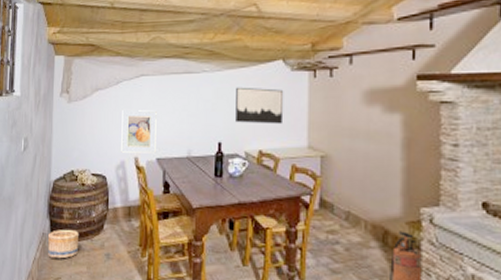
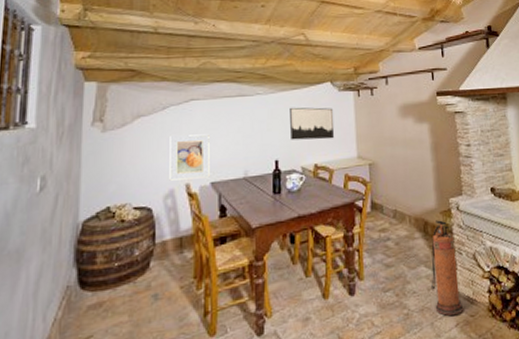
basket: present [47,229,80,259] -> none [74,274,118,314]

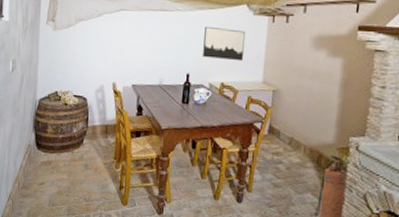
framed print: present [169,134,210,181] -> none [101,40,134,80]

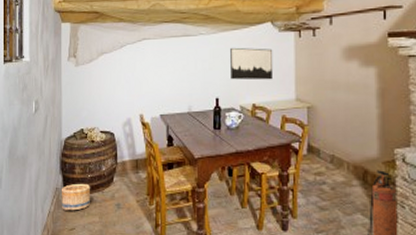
basket: none [33,142,62,168] -> present [61,183,91,211]

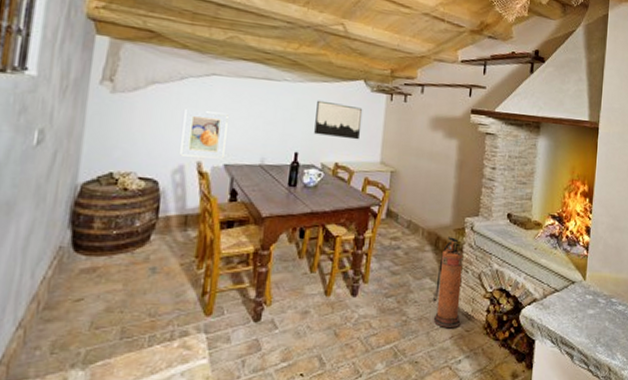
basket: present [61,183,91,211] -> none [66,241,116,276]
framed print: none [127,71,159,111] -> present [180,109,228,159]

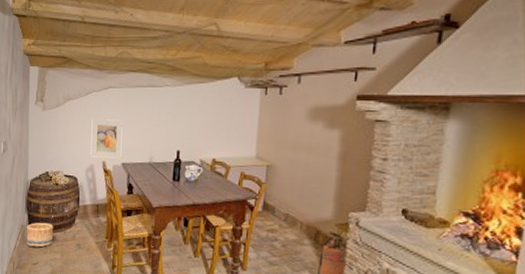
basket: none [66,241,116,276] -> present [26,222,54,248]
wall art: present [314,100,363,140] -> none [193,101,238,136]

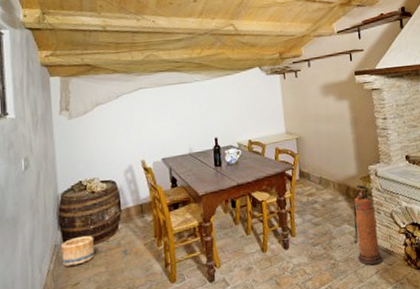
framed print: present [90,119,123,159] -> none [124,117,161,158]

